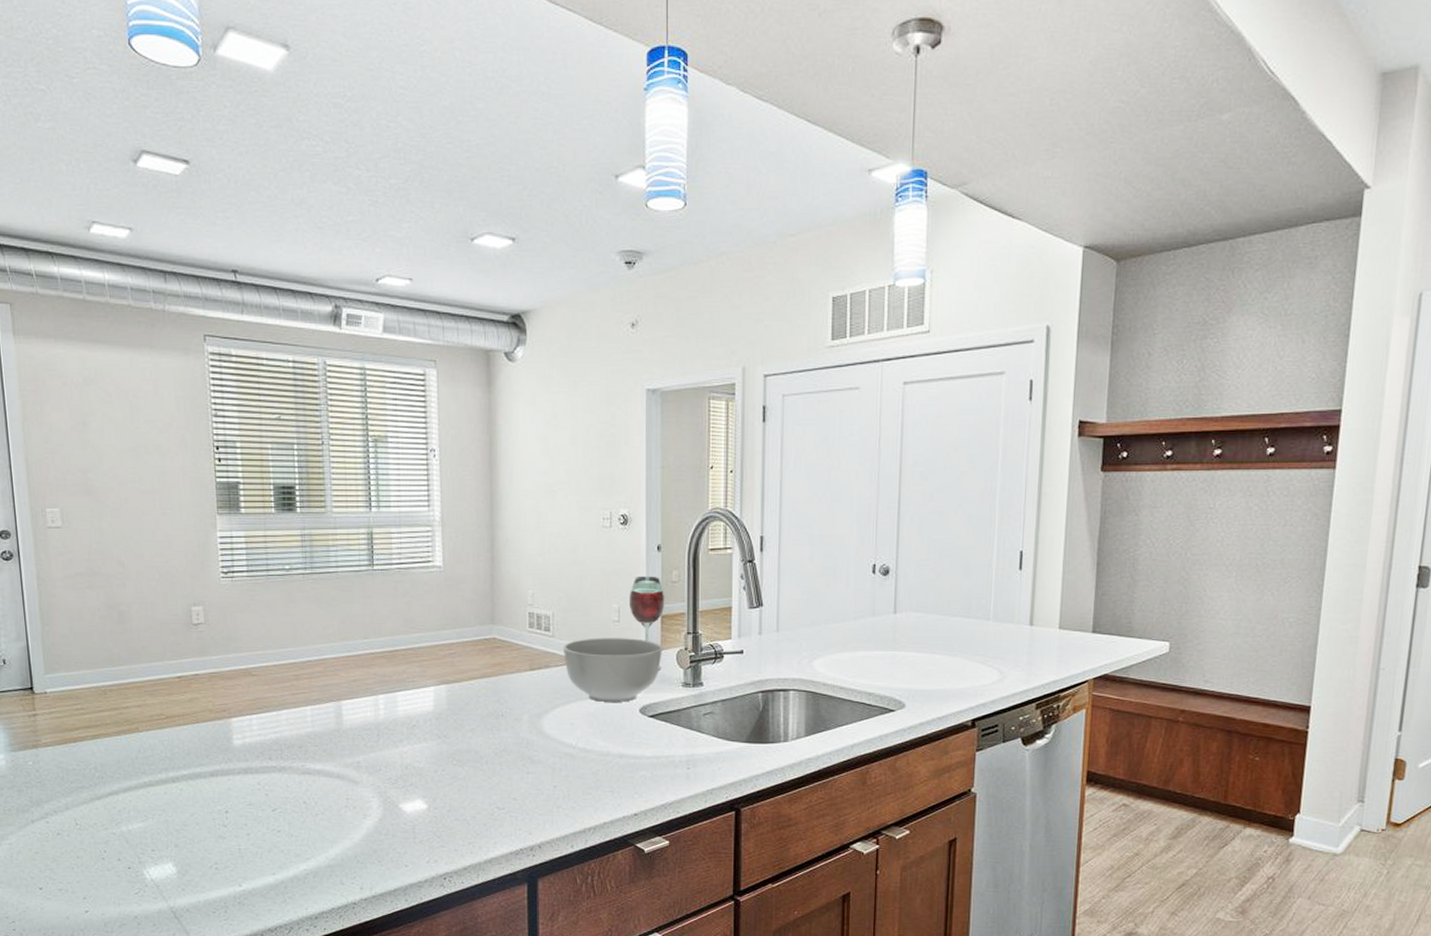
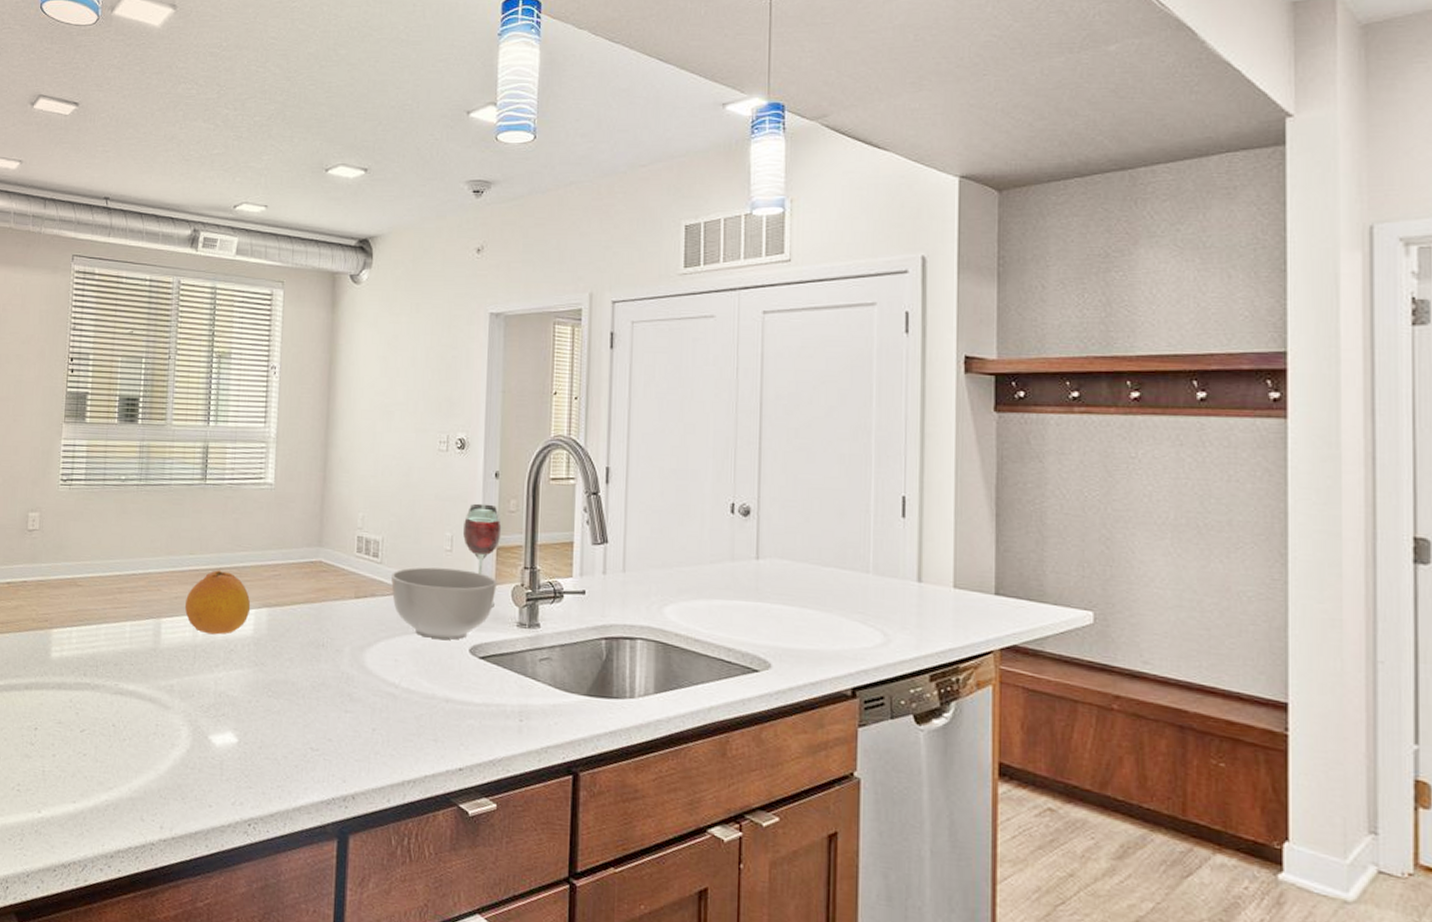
fruit: none [363,652,429,713] -> present [184,570,251,635]

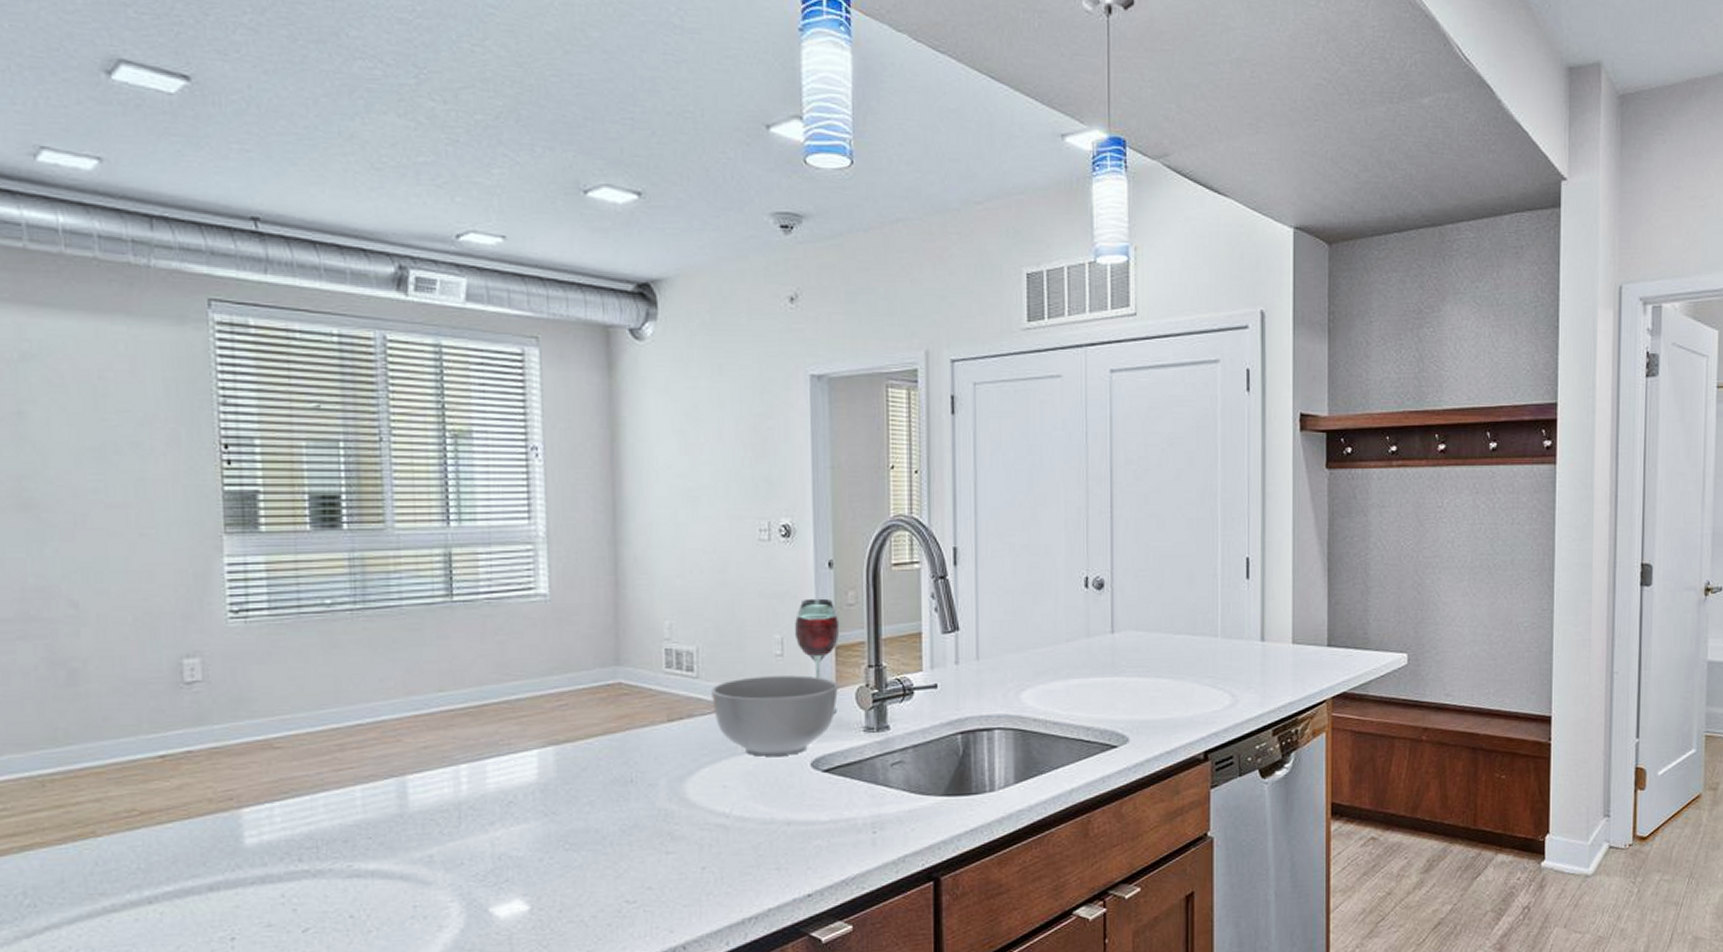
fruit: present [184,570,251,635] -> none [438,707,532,787]

